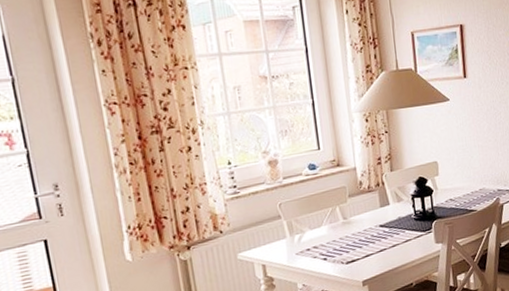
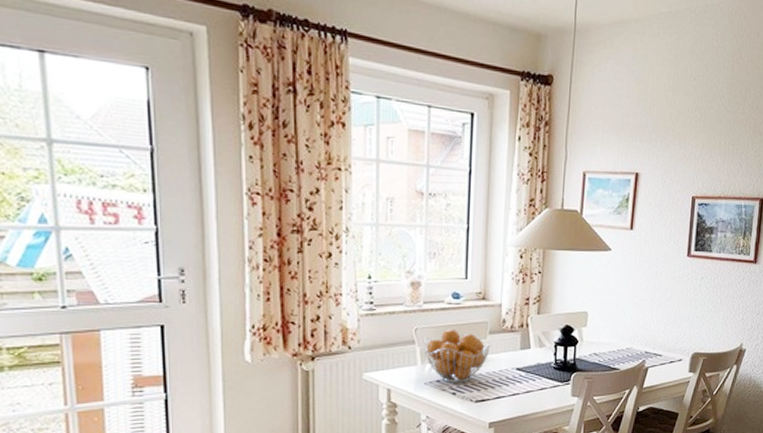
fruit basket: none [288,198,352,250] -> present [423,329,490,383]

